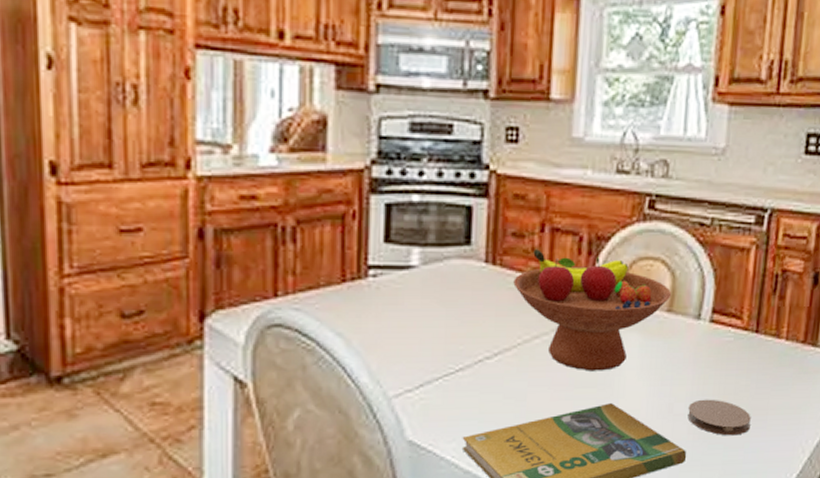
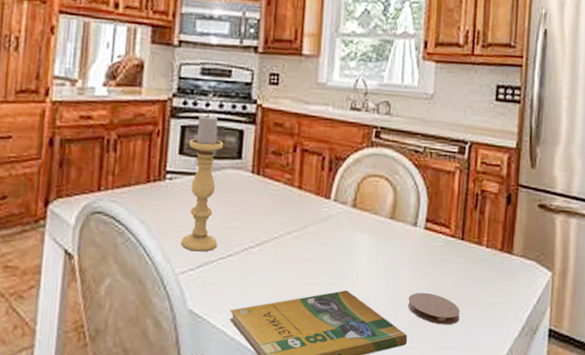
candle holder: none [393,186,446,368] -> present [181,114,224,252]
fruit bowl: present [513,249,672,371] -> none [272,165,394,264]

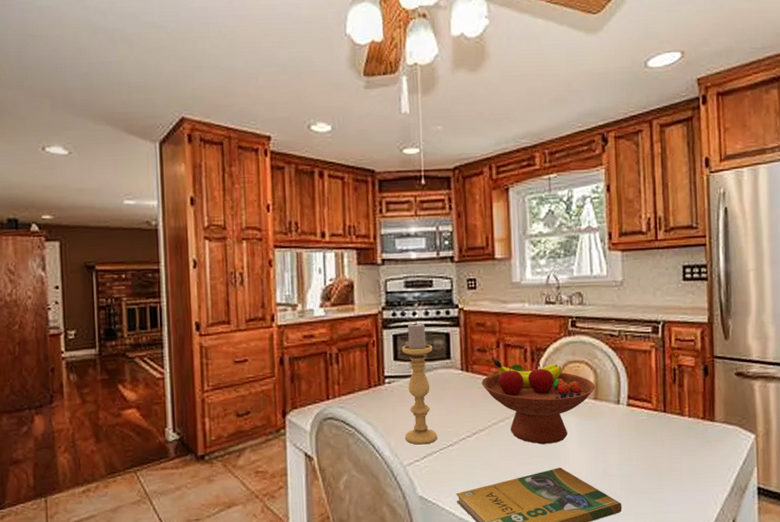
fruit bowl: none [272,165,394,264] -> present [481,359,596,445]
coaster: present [408,292,460,325] -> none [619,463,669,492]

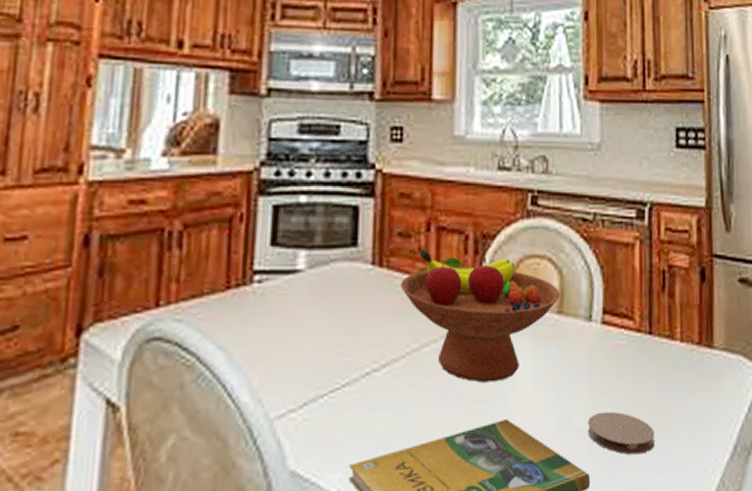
candle holder: present [401,322,438,445] -> none [276,187,332,384]
coaster: none [619,463,669,492] -> present [588,411,655,455]

